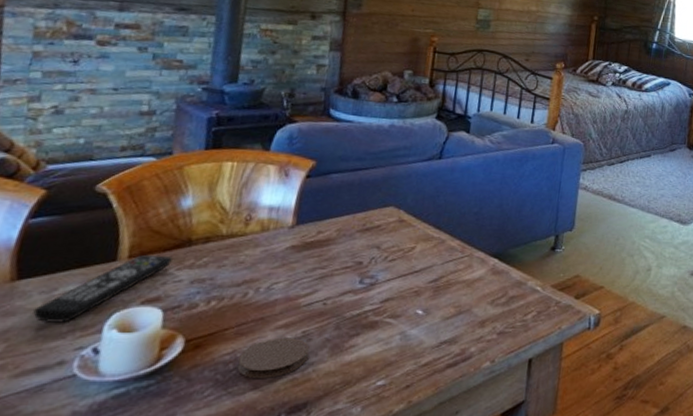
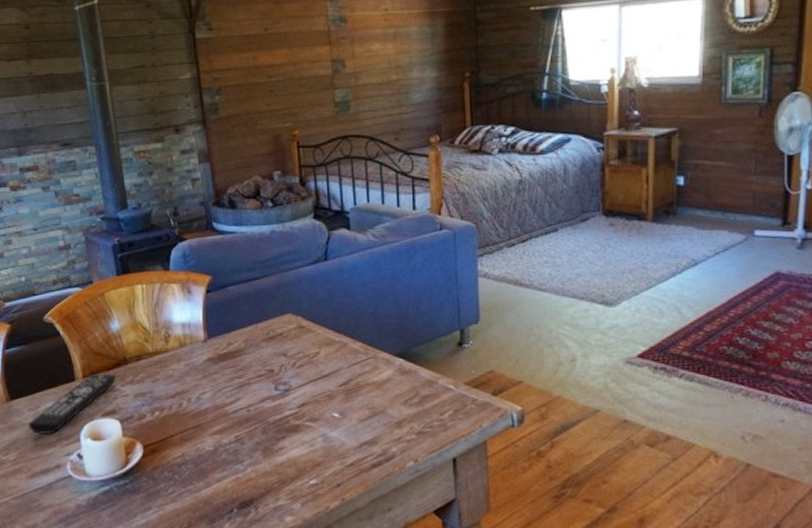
coaster: present [237,337,309,379] -> none [187,442,245,479]

